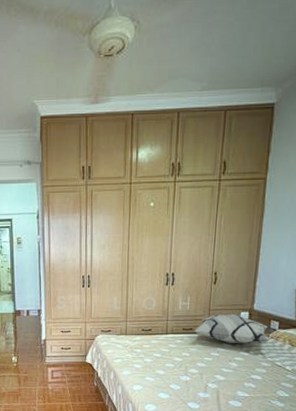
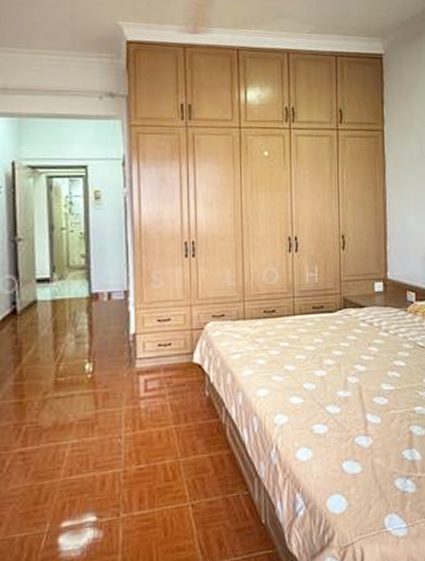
decorative pillow: present [193,313,270,343] -> none [325,285,409,322]

